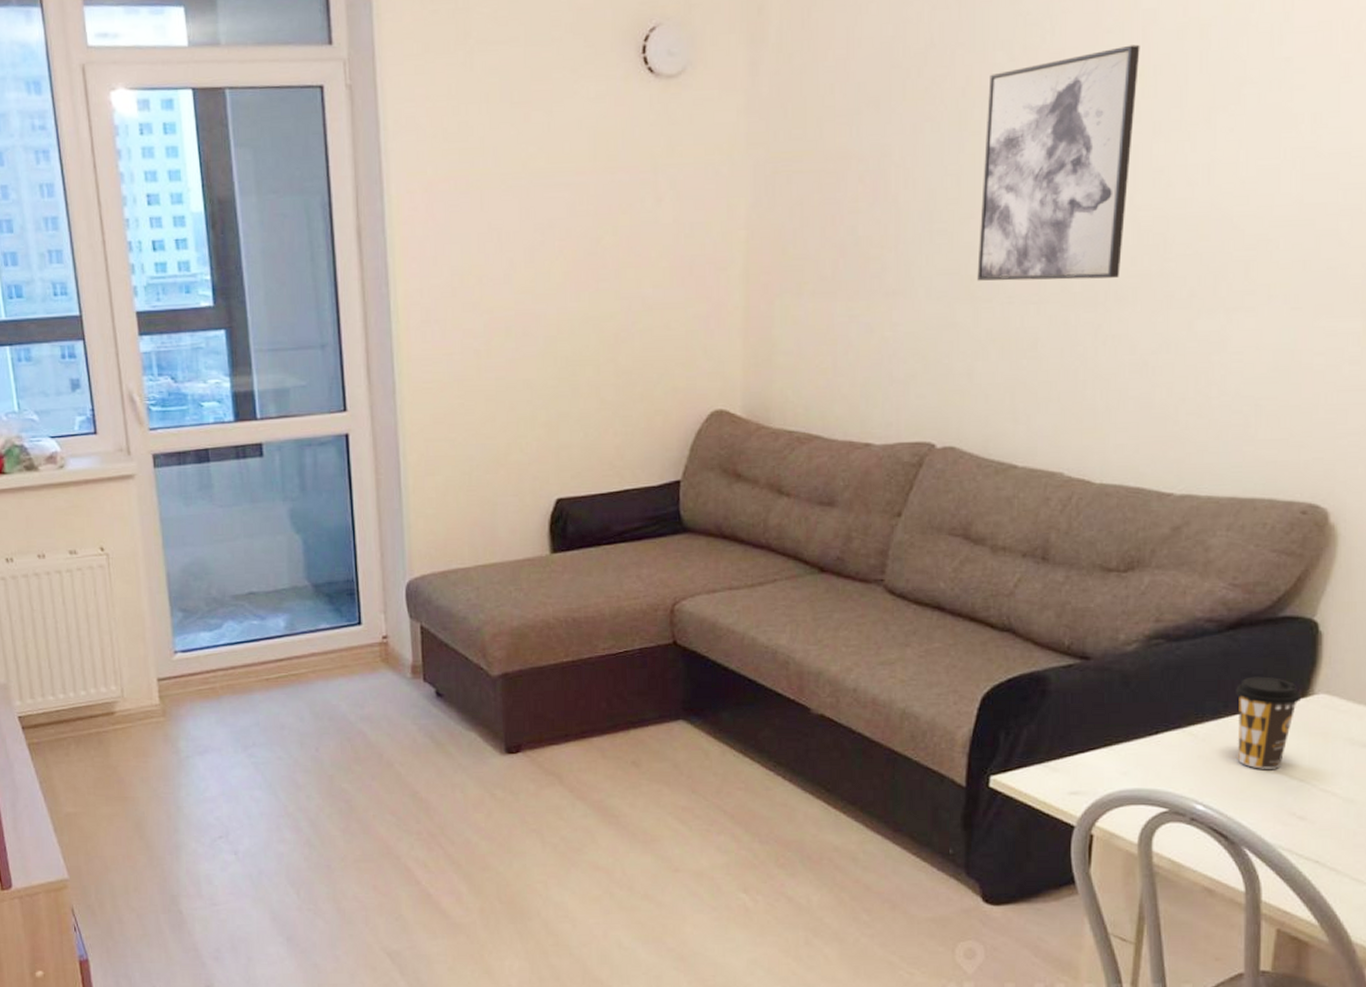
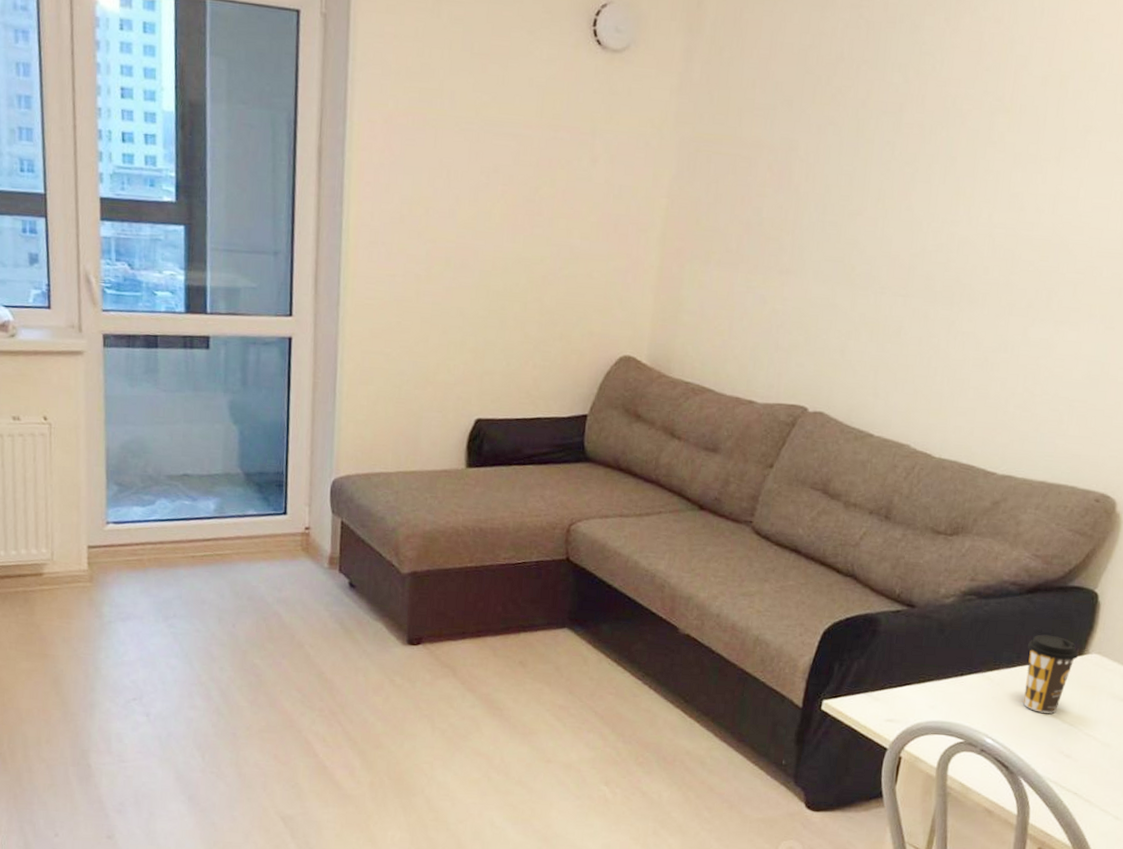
wall art: present [977,44,1140,281] -> none [857,84,1011,283]

